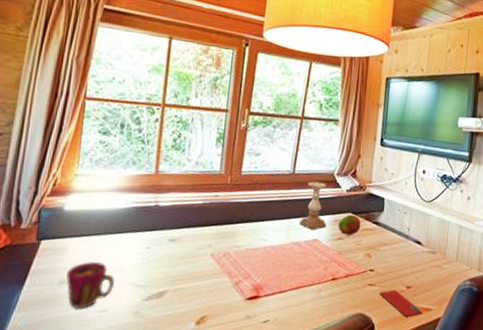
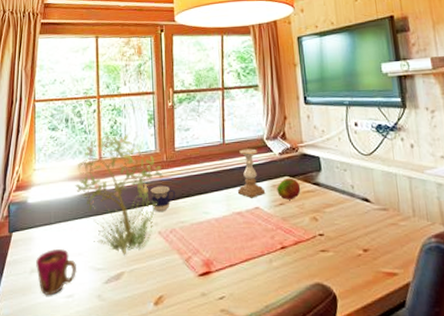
plant: none [123,144,225,273] -> present [75,131,163,254]
cup: none [207,208,236,235] -> present [150,186,176,212]
smartphone: present [379,289,423,317] -> none [334,254,388,284]

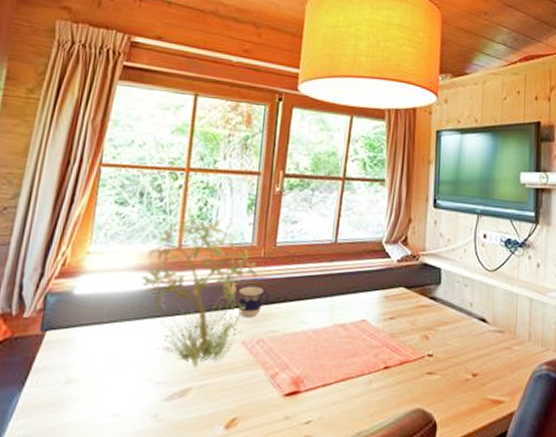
cup: present [36,249,77,296] -> none [74,355,130,414]
candle holder: present [238,148,266,198] -> none [344,251,376,309]
fruit: present [277,178,301,200] -> none [389,289,416,314]

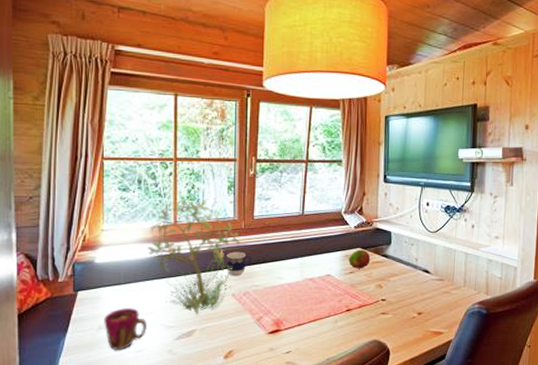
cup: none [74,355,130,414] -> present [104,308,148,351]
fruit: none [389,289,416,314] -> present [349,249,371,269]

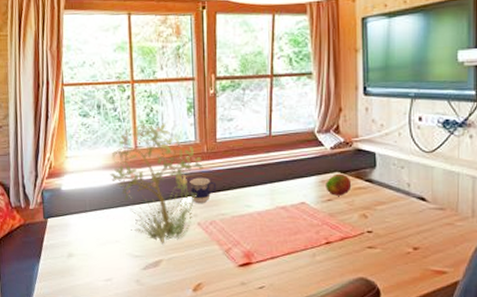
cup: present [104,308,148,351] -> none [73,236,115,279]

